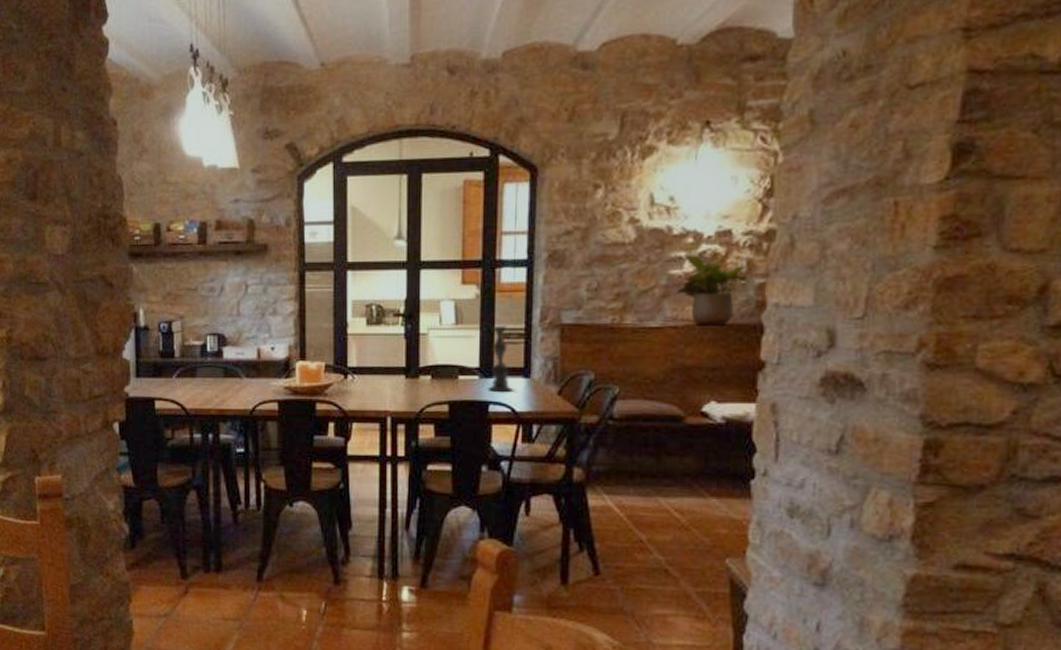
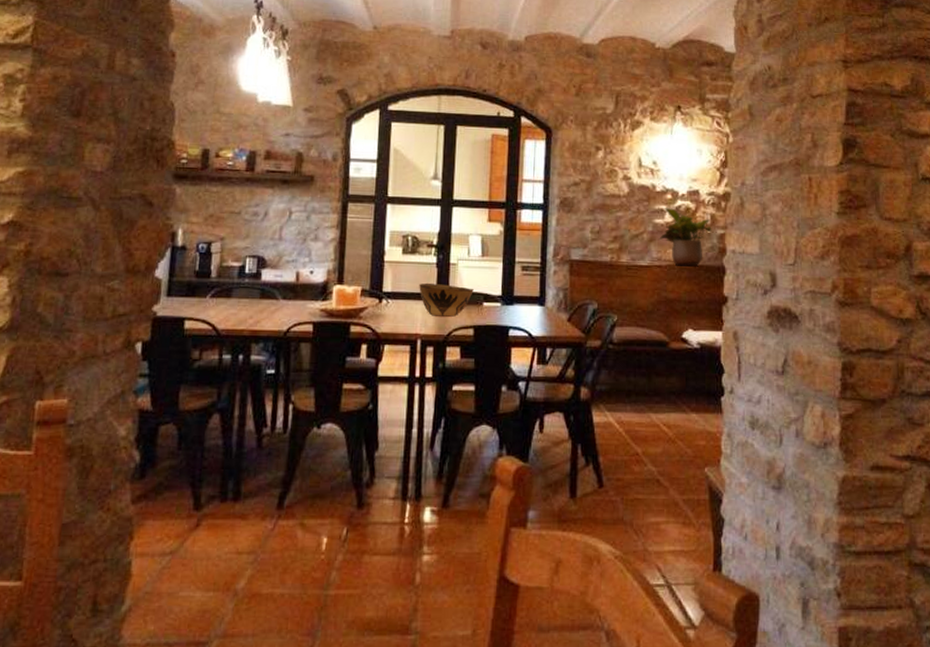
woven basket: none [386,357,447,392] -> present [419,283,474,317]
candlestick: present [489,325,514,393] -> none [509,259,531,319]

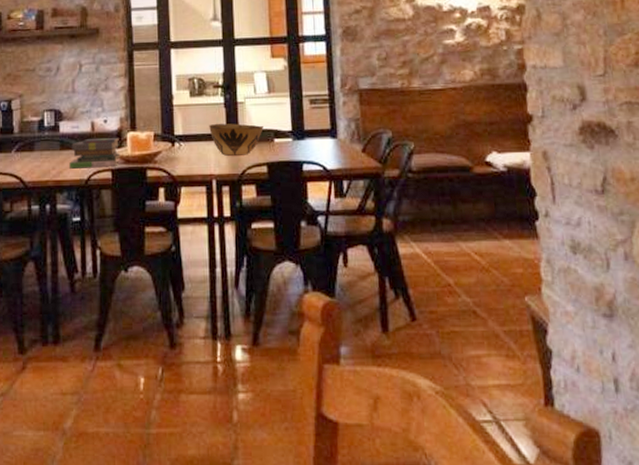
books: none [268,289,325,320] -> present [69,138,121,169]
potted plant: present [659,208,712,266] -> none [451,27,508,87]

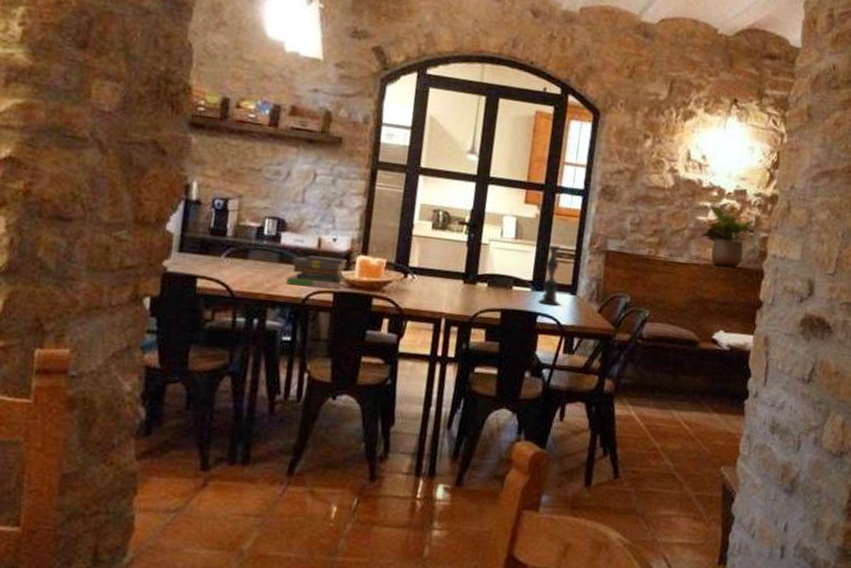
woven basket: present [209,123,263,156] -> none [447,261,504,298]
candlestick: none [300,92,324,153] -> present [539,244,561,307]
potted plant: none [451,27,508,87] -> present [700,205,755,267]

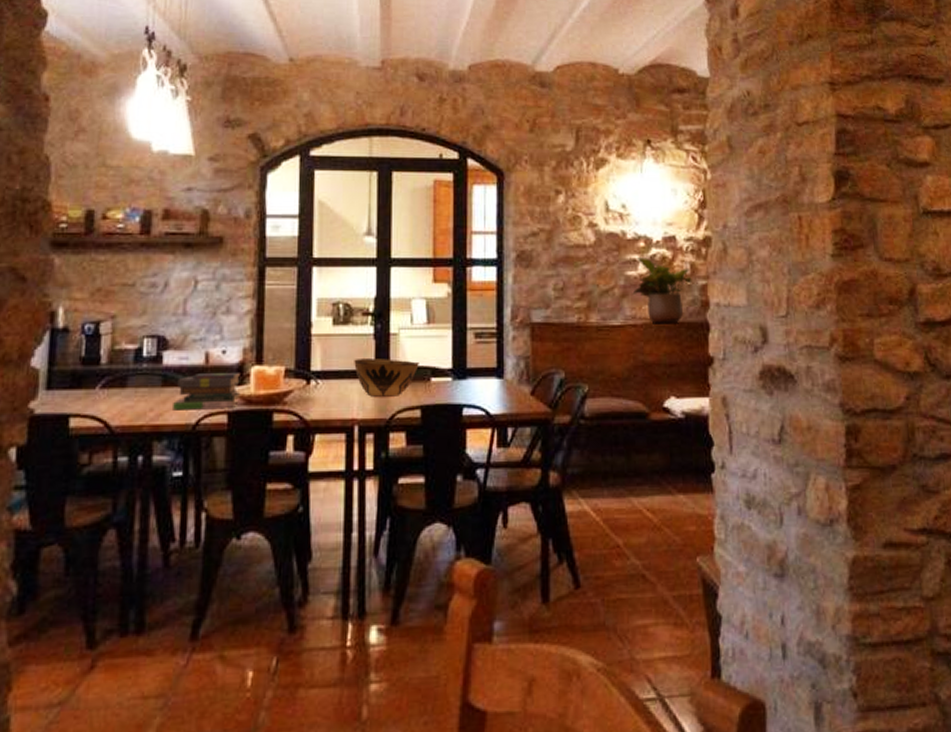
woven basket: none [447,261,504,298] -> present [354,358,419,397]
candlestick: present [539,244,561,307] -> none [462,325,488,395]

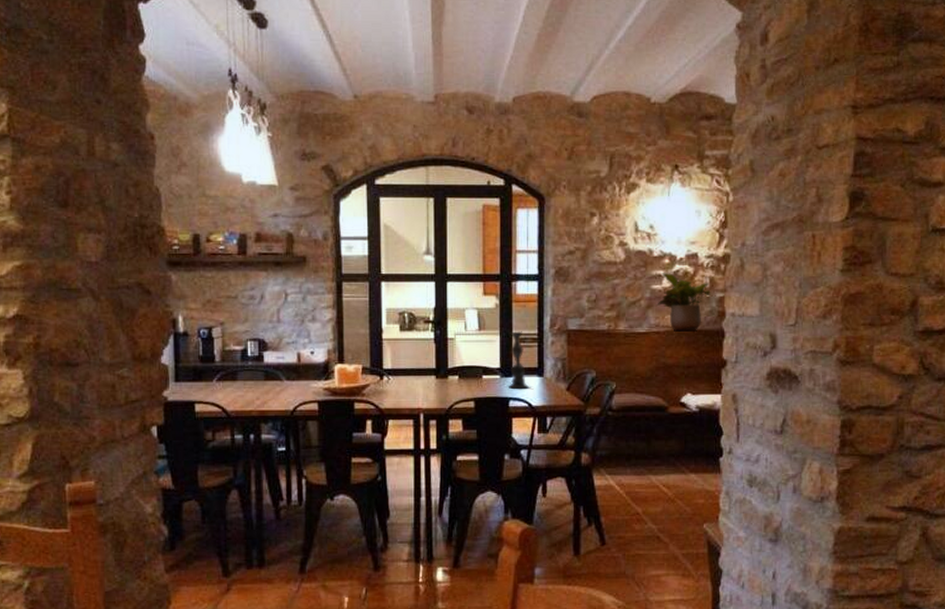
books: present [173,373,241,410] -> none [274,370,328,399]
woven basket: present [354,358,419,397] -> none [418,359,472,391]
candlestick: none [462,325,488,395] -> present [509,331,530,390]

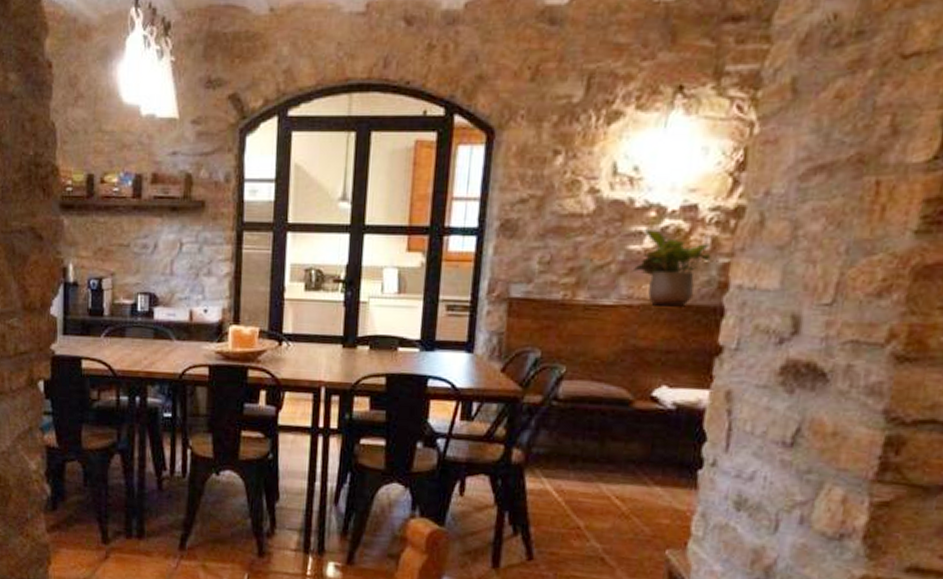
candlestick: present [509,331,530,390] -> none [429,296,455,368]

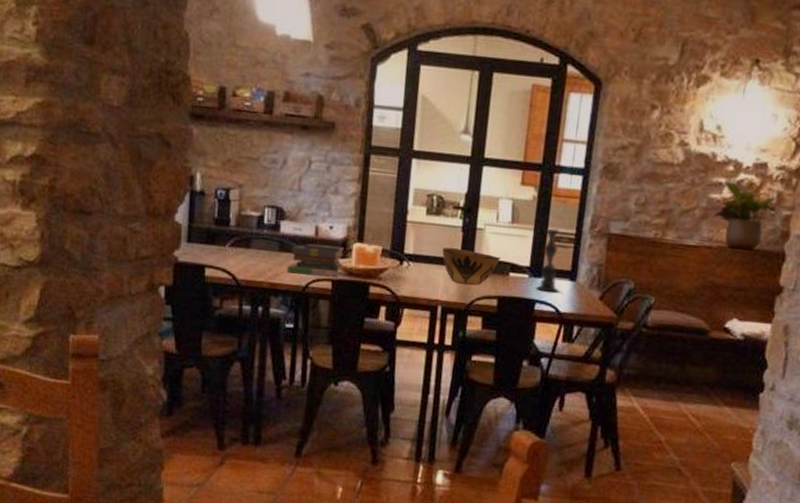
books: none [163,329,220,362] -> present [287,244,344,277]
woven basket: none [323,324,387,363] -> present [442,247,500,285]
candlestick: none [429,296,455,368] -> present [536,228,560,294]

